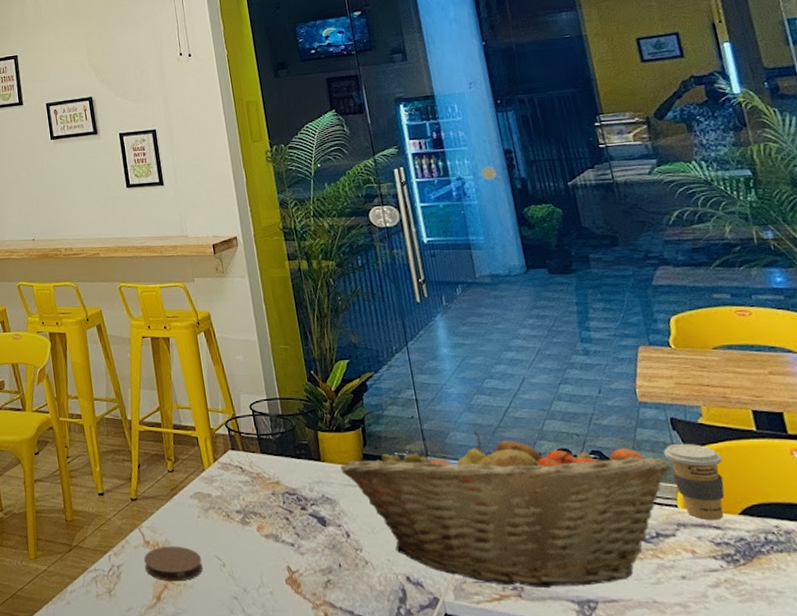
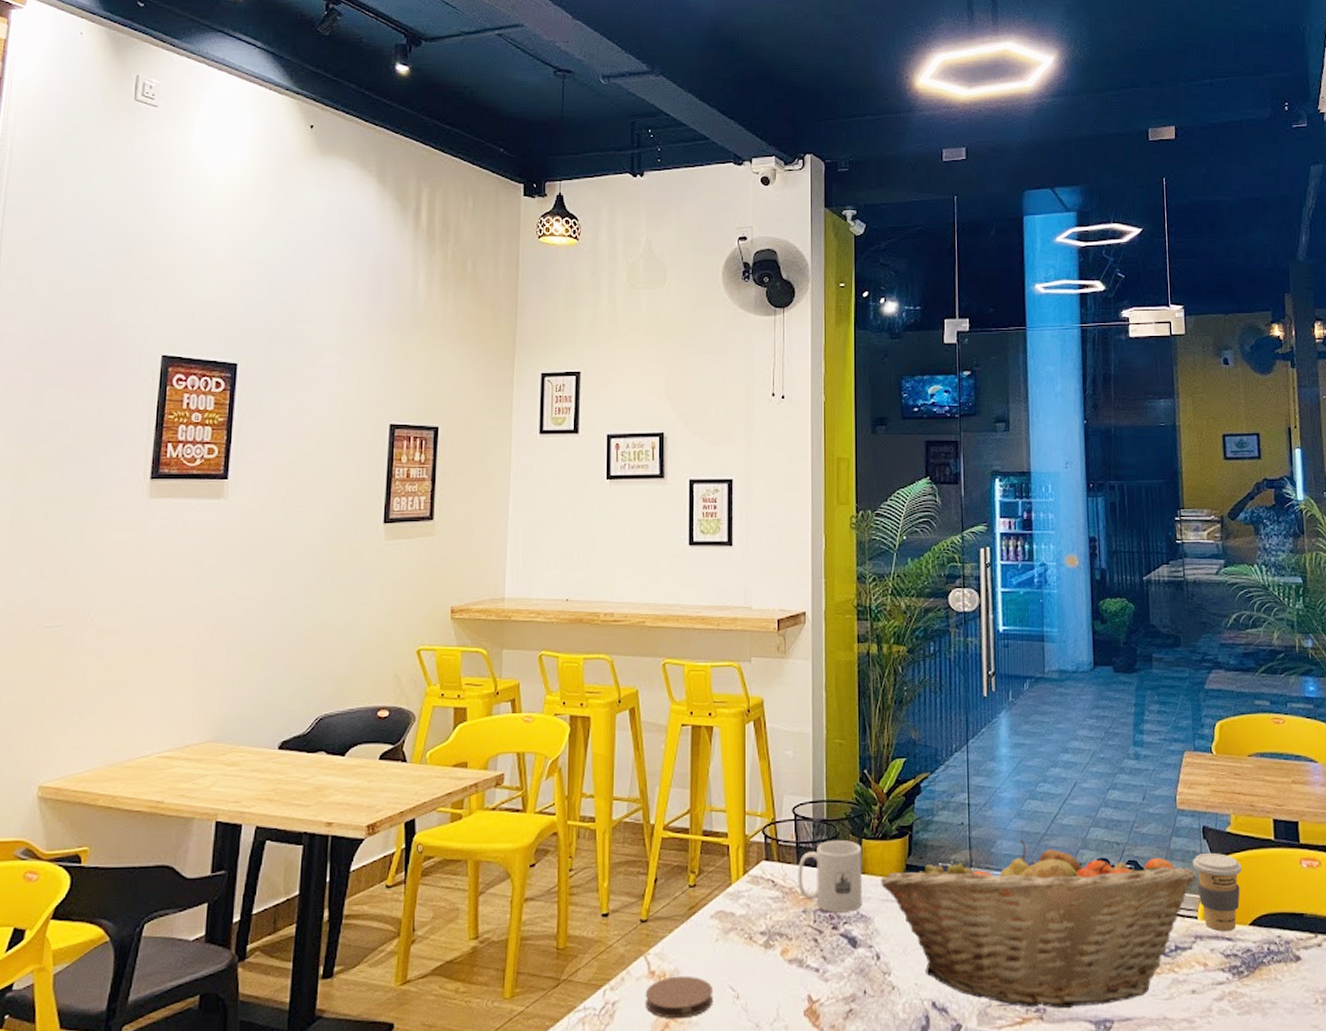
mug: none [261,432,326,495] -> present [798,839,862,913]

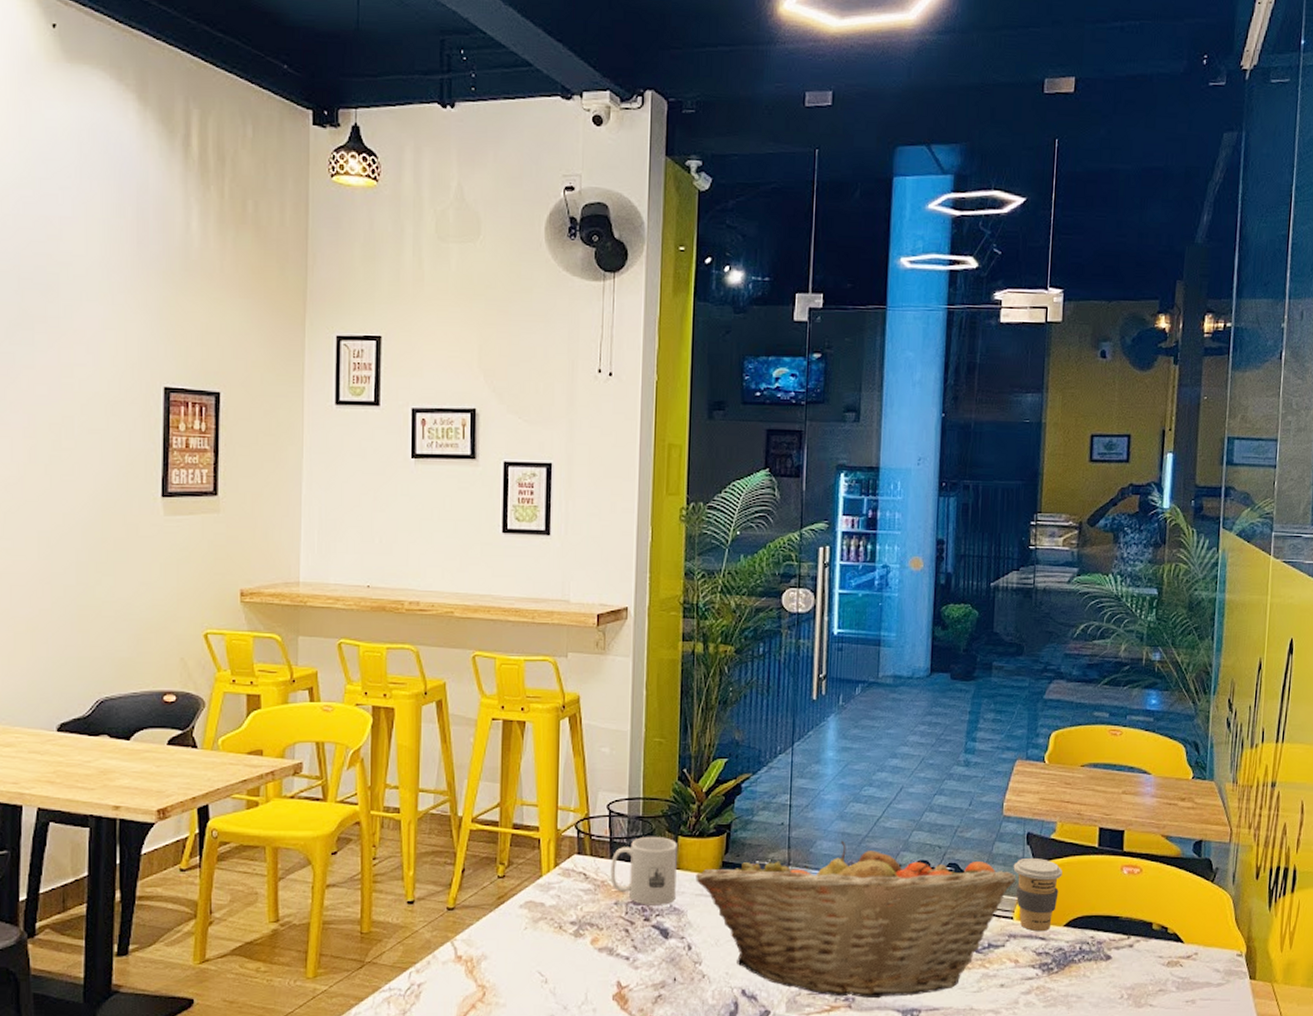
coaster: present [645,975,714,1019] -> none [451,961,522,1000]

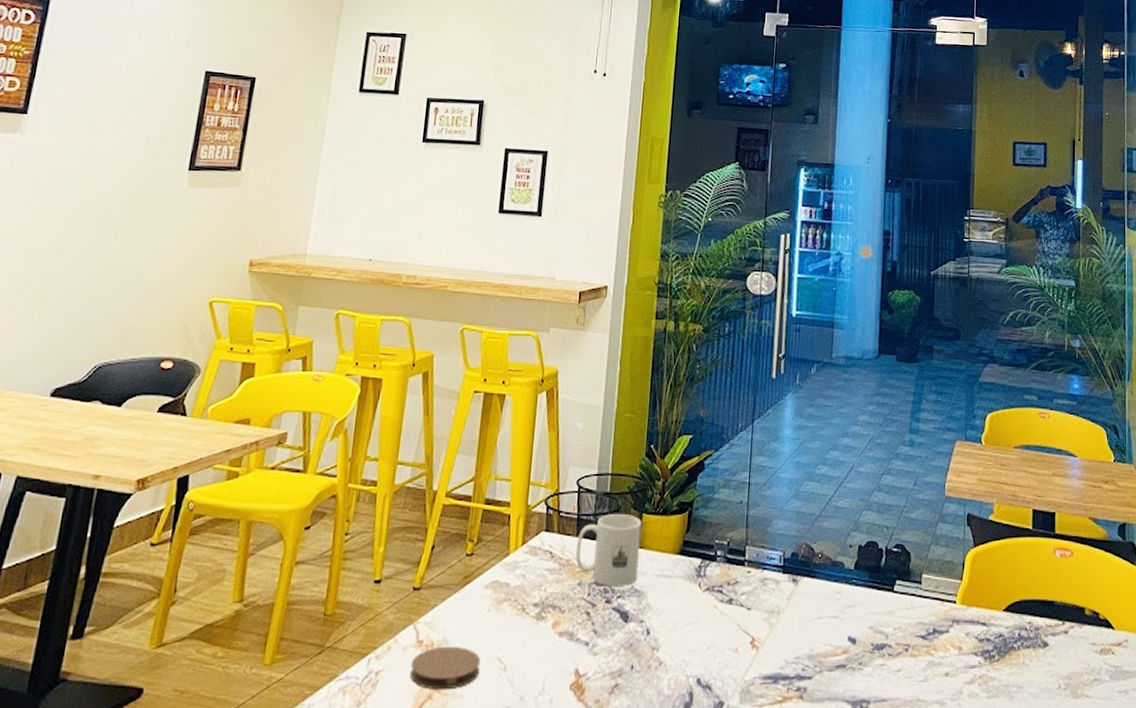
coaster: none [451,961,522,1000] -> present [409,646,481,690]
fruit basket: present [695,840,1017,999] -> none [657,519,958,689]
coffee cup: present [1013,857,1063,932] -> none [955,539,1000,617]

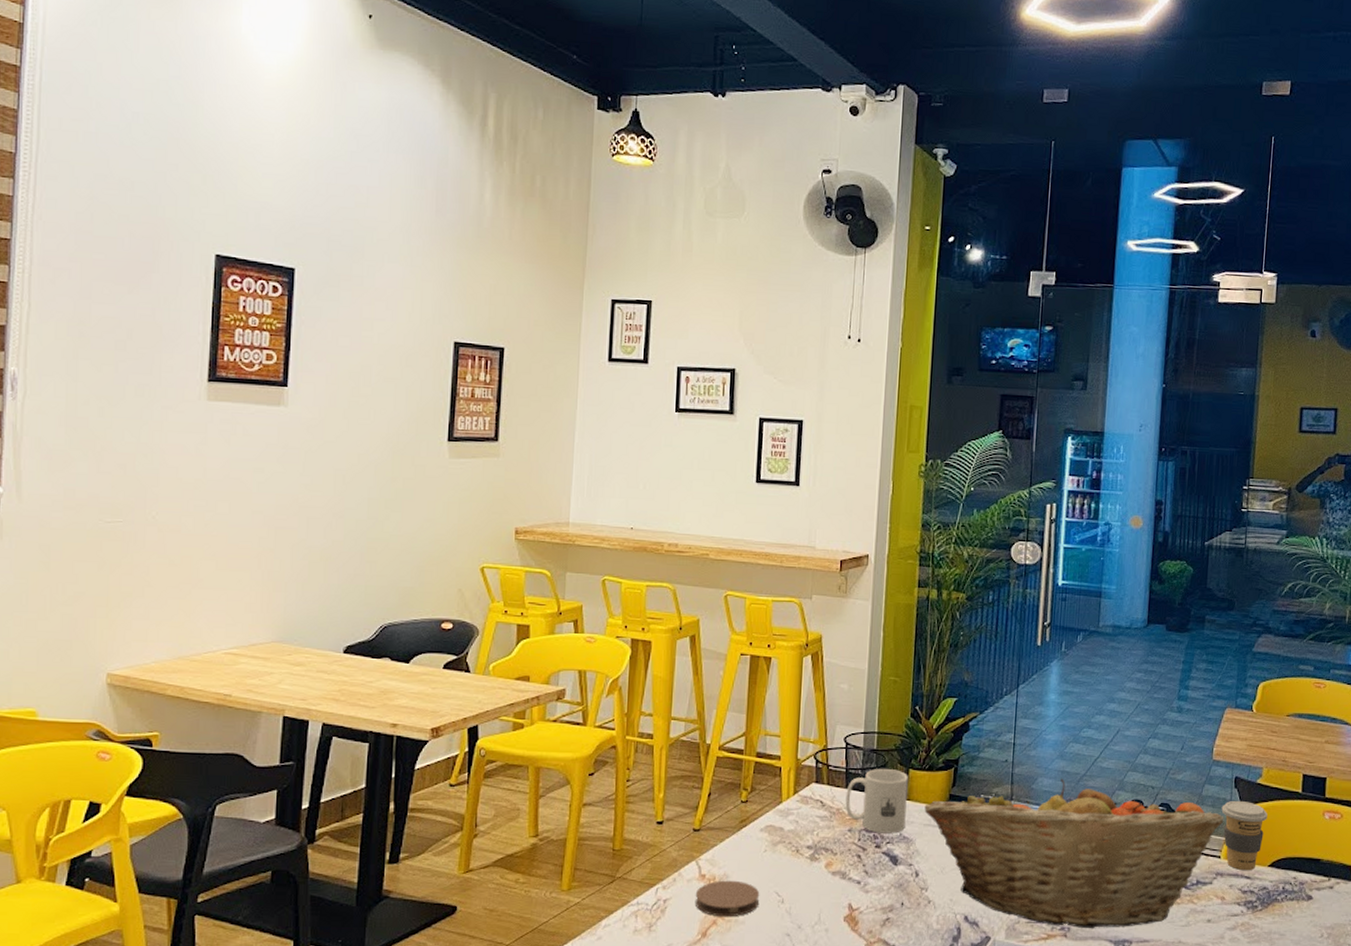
fruit basket: none [657,519,958,689] -> present [924,778,1224,929]
coffee cup: none [955,539,1000,617] -> present [1221,800,1268,871]

